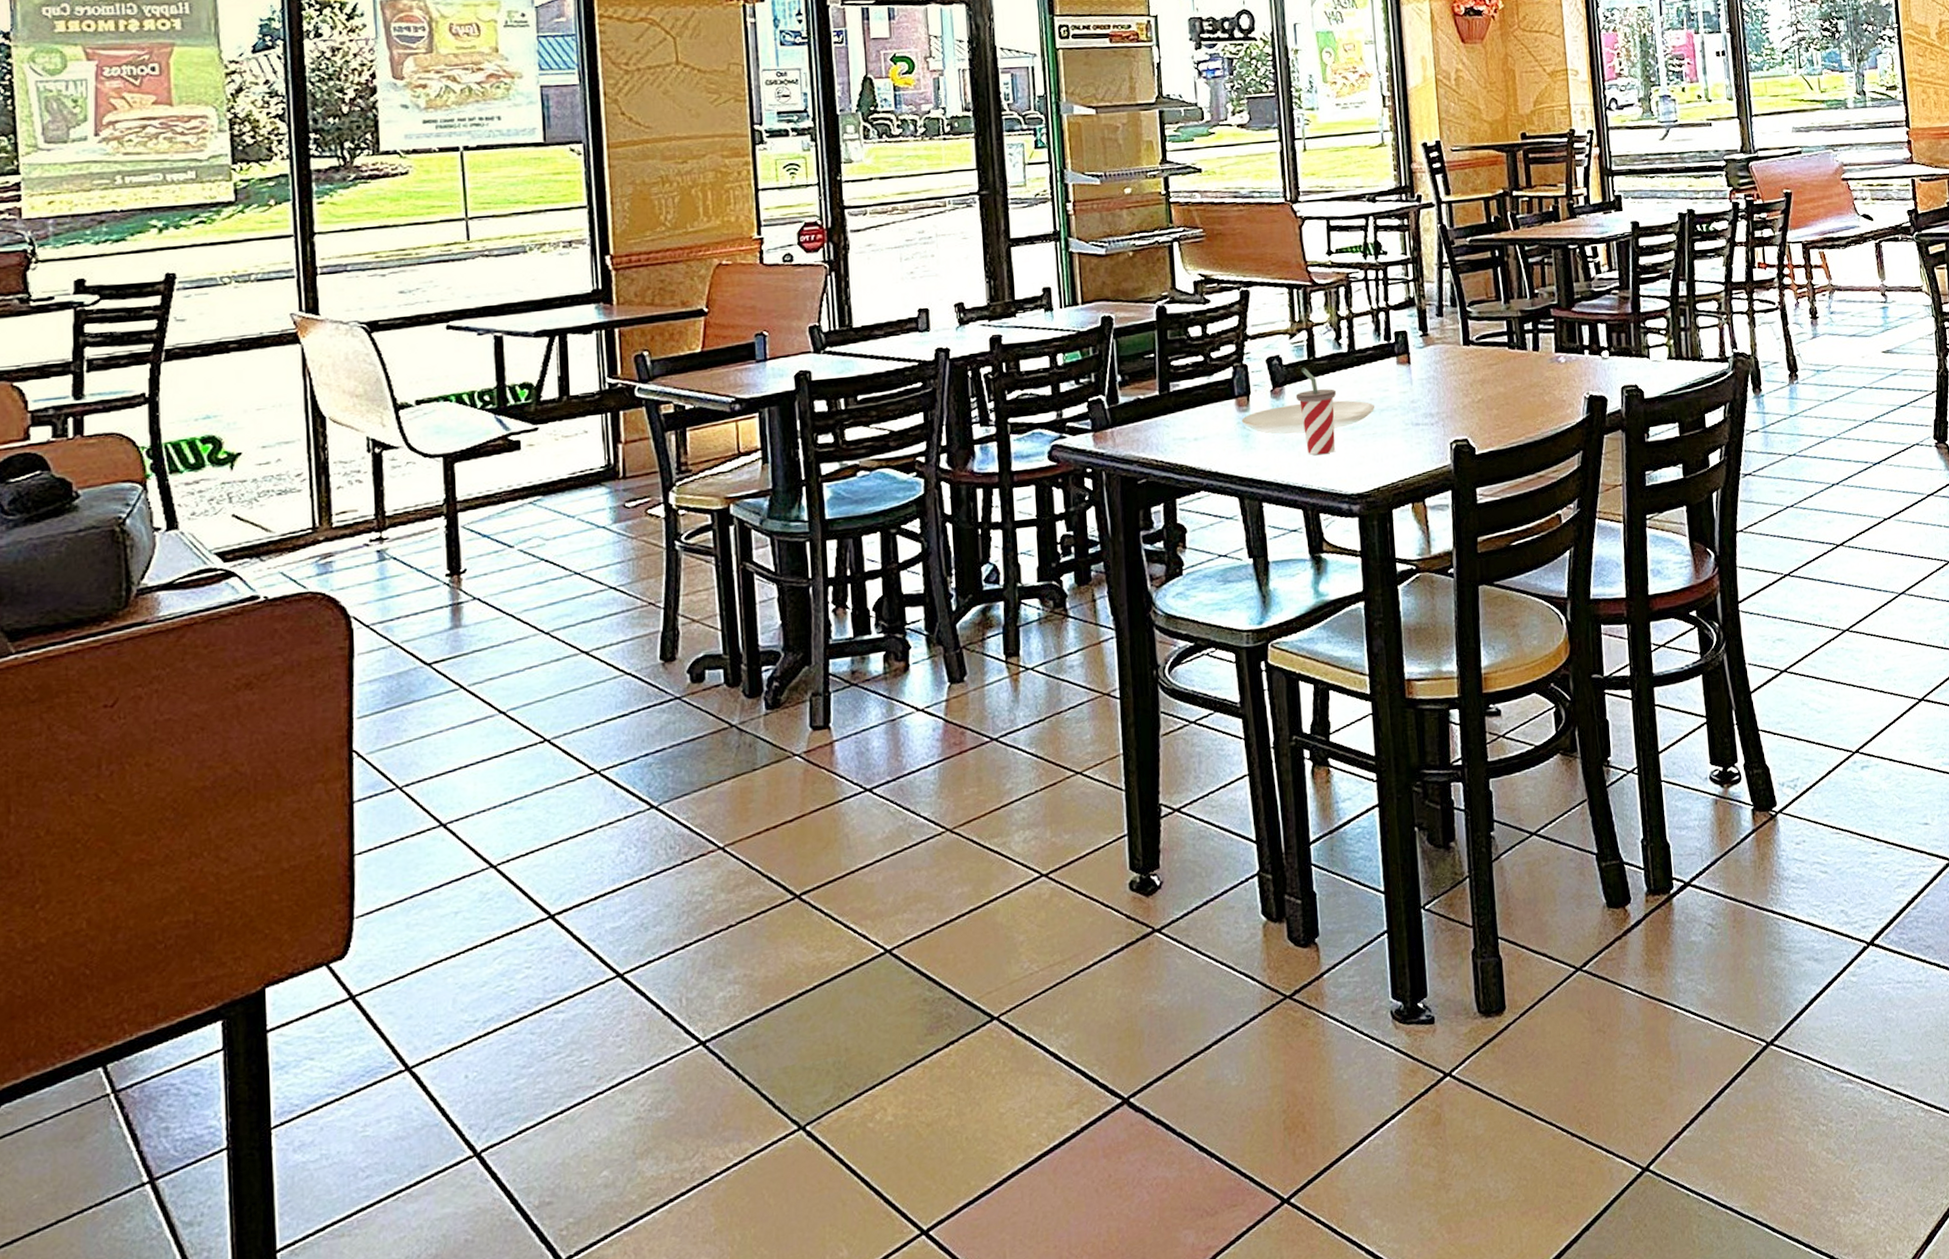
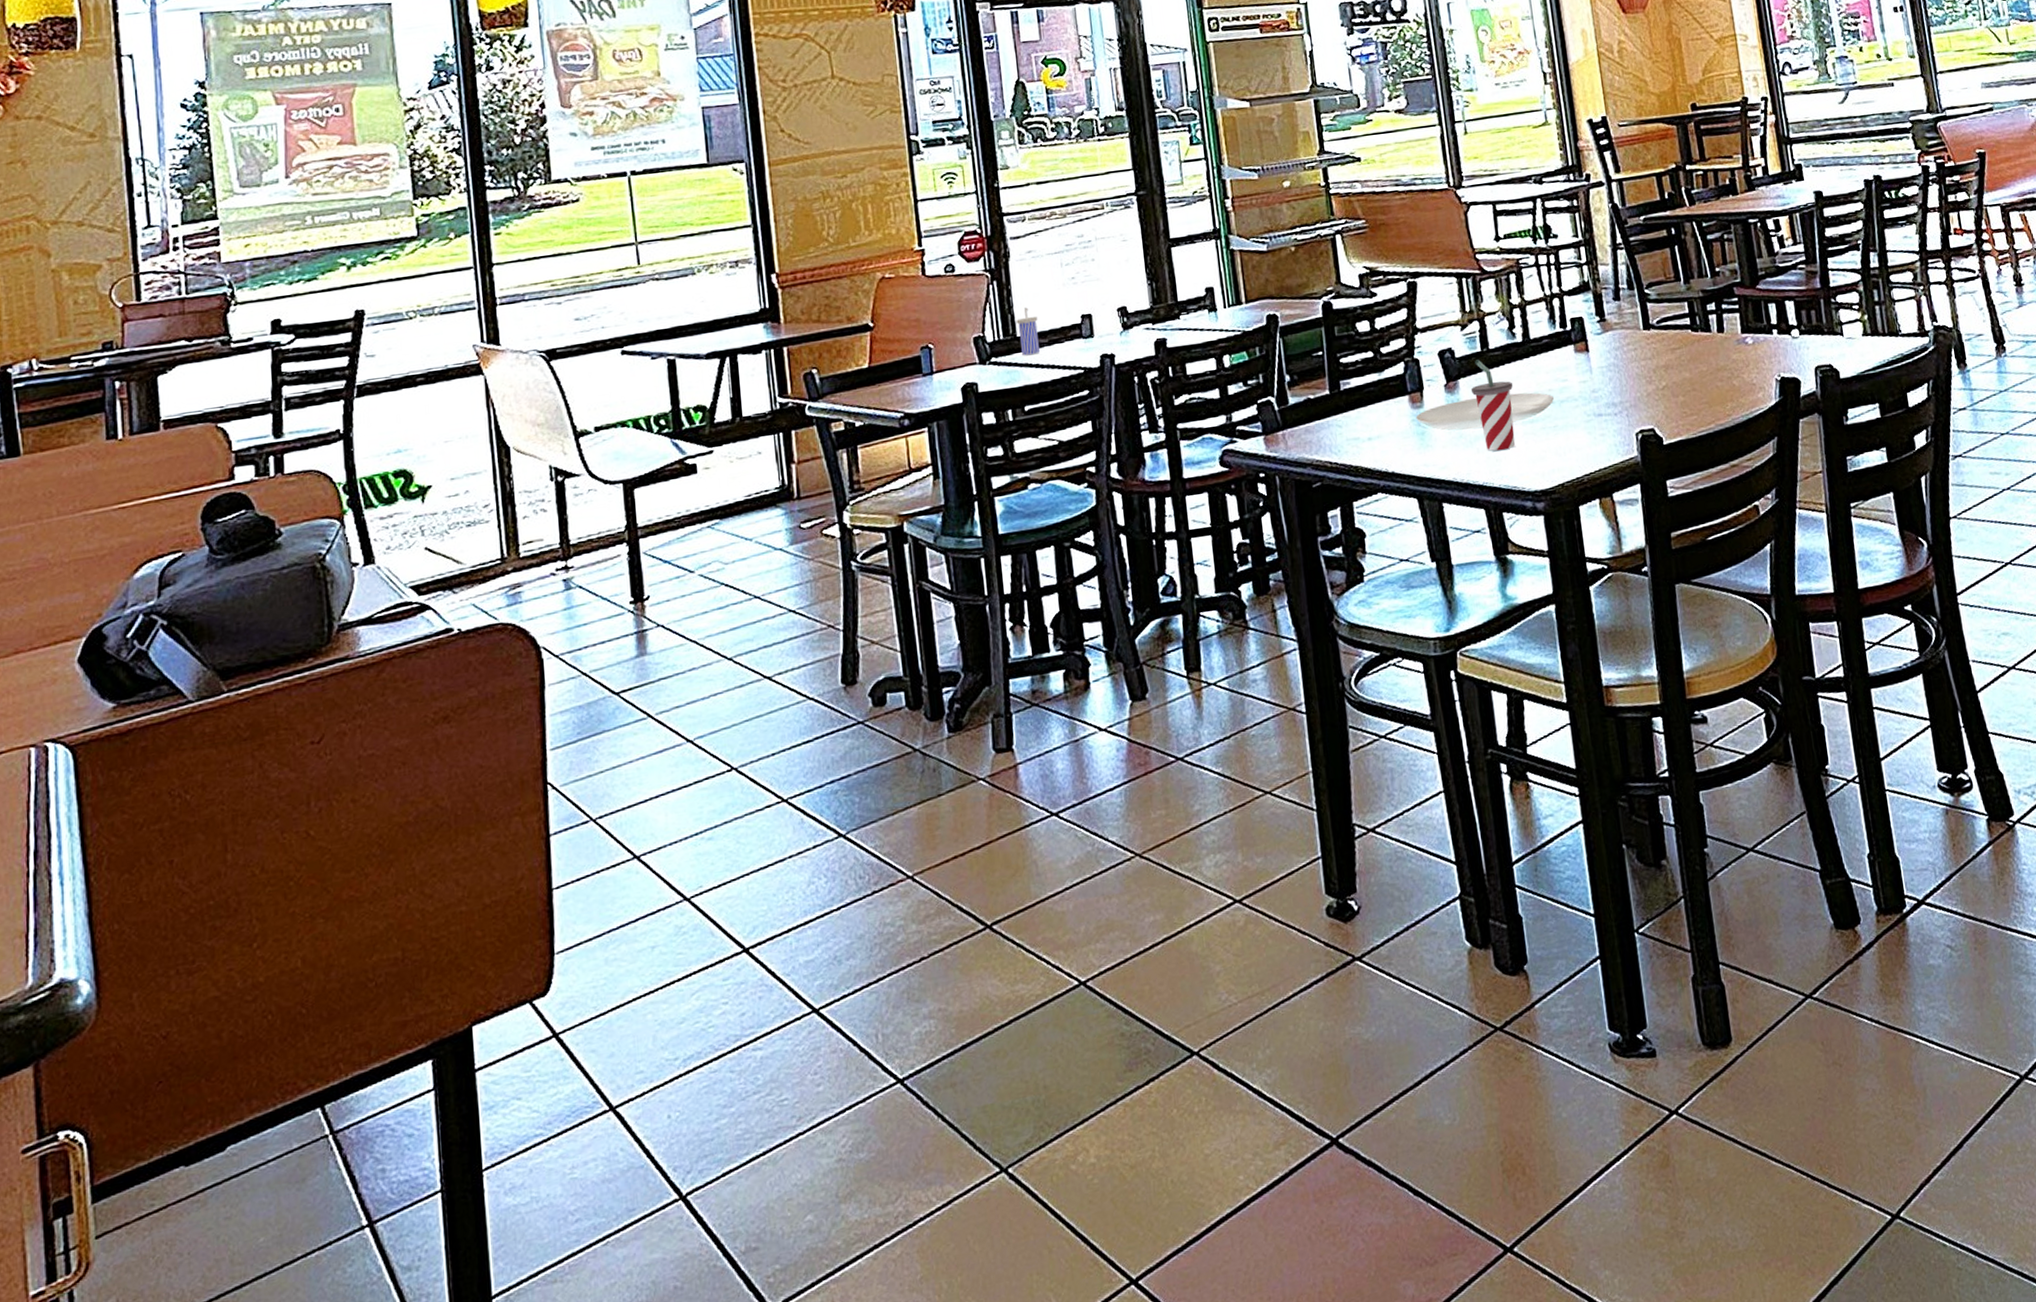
beverage cup: none [853,299,876,347] -> present [1016,307,1041,356]

